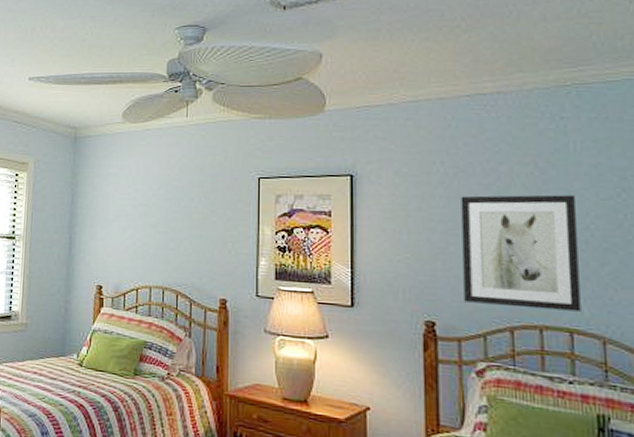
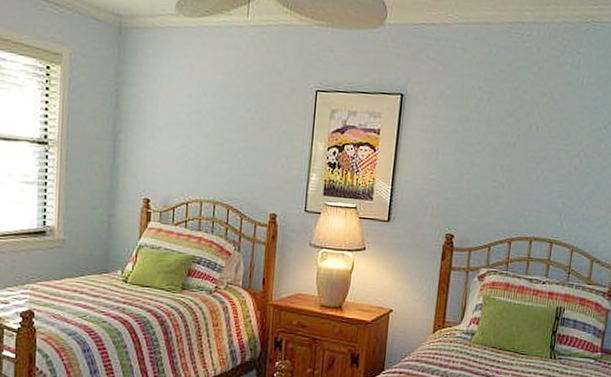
wall art: present [461,194,581,312] -> none [478,121,575,226]

